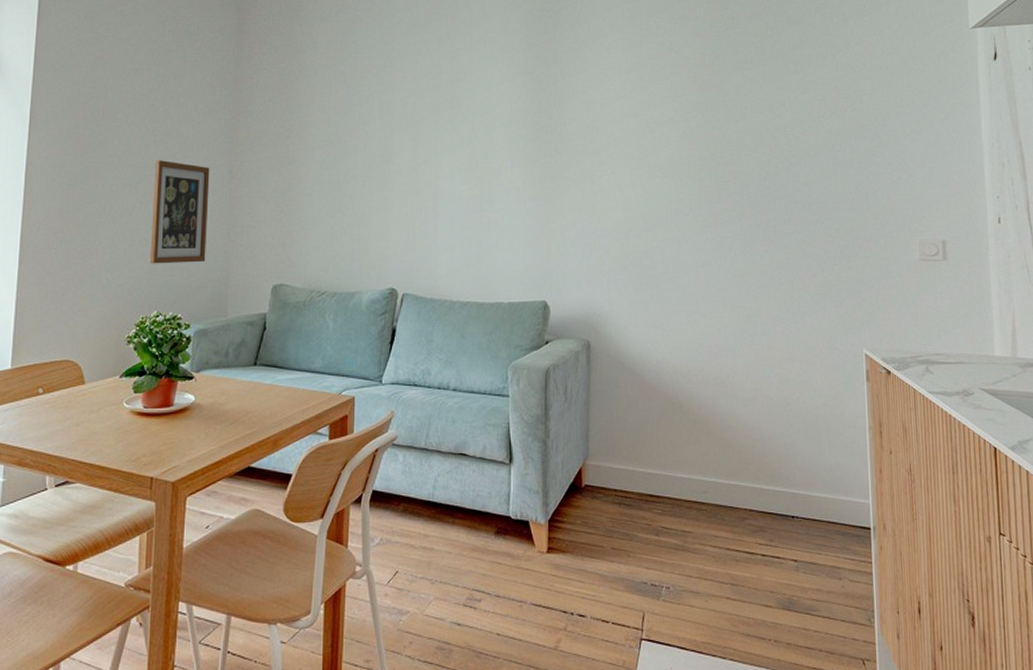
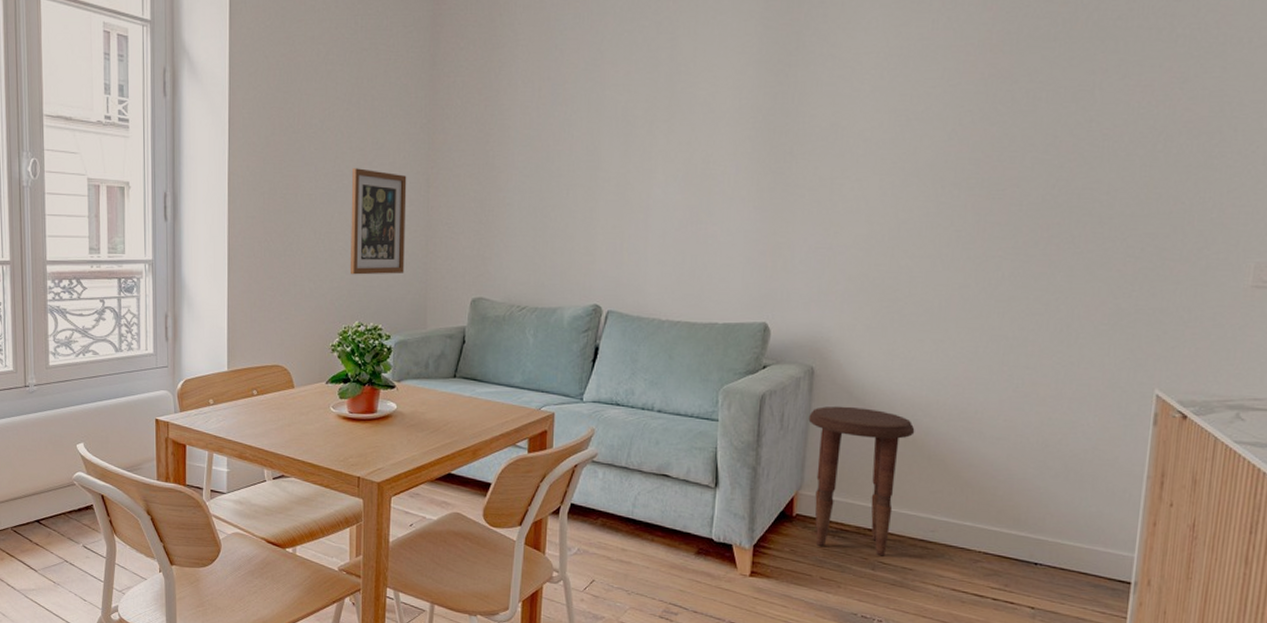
side table: none [589,376,680,521] -> present [808,406,915,556]

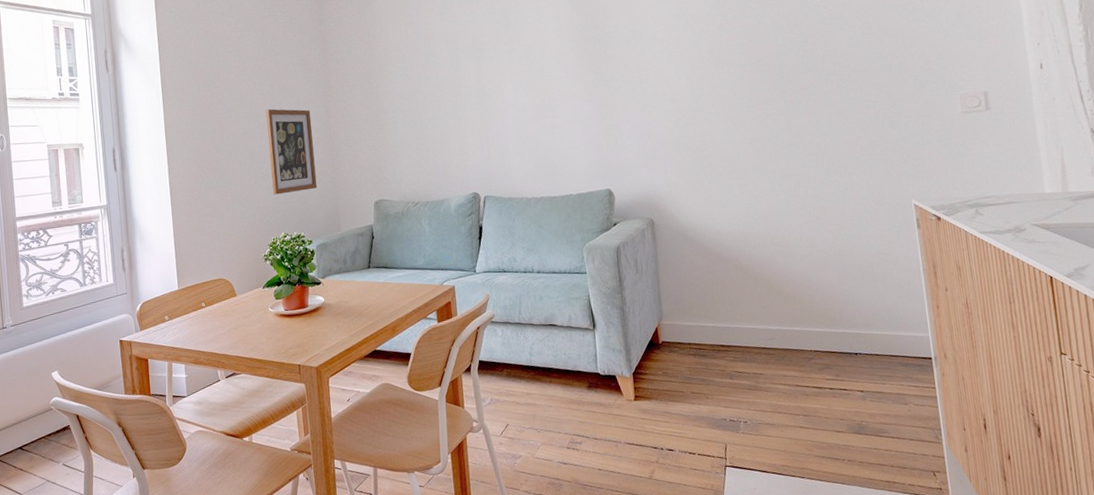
side table: present [808,406,915,556] -> none [656,246,741,367]

